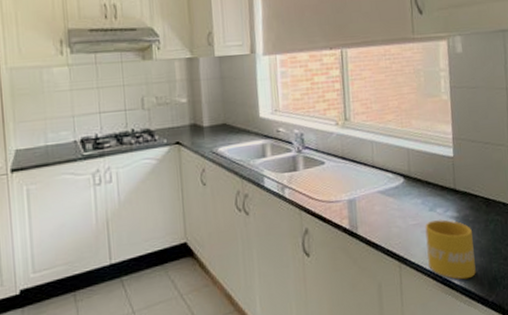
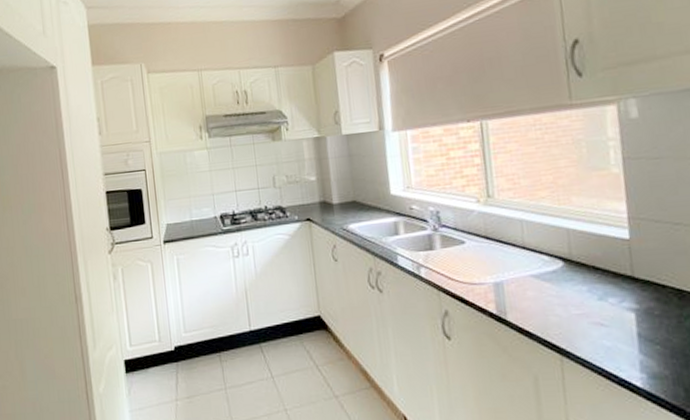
mug: present [425,219,476,280] -> none [593,311,666,383]

